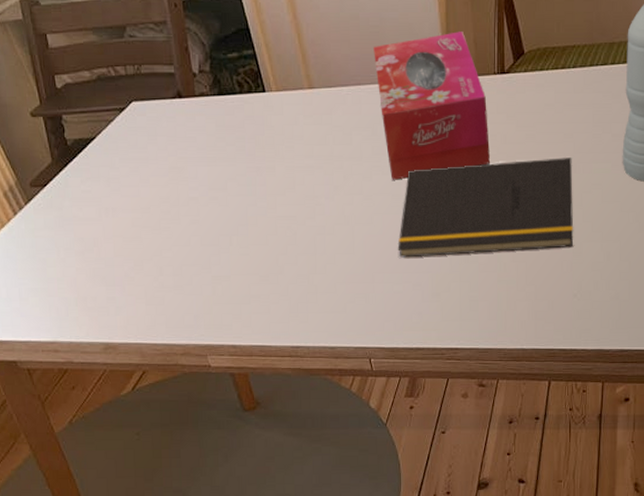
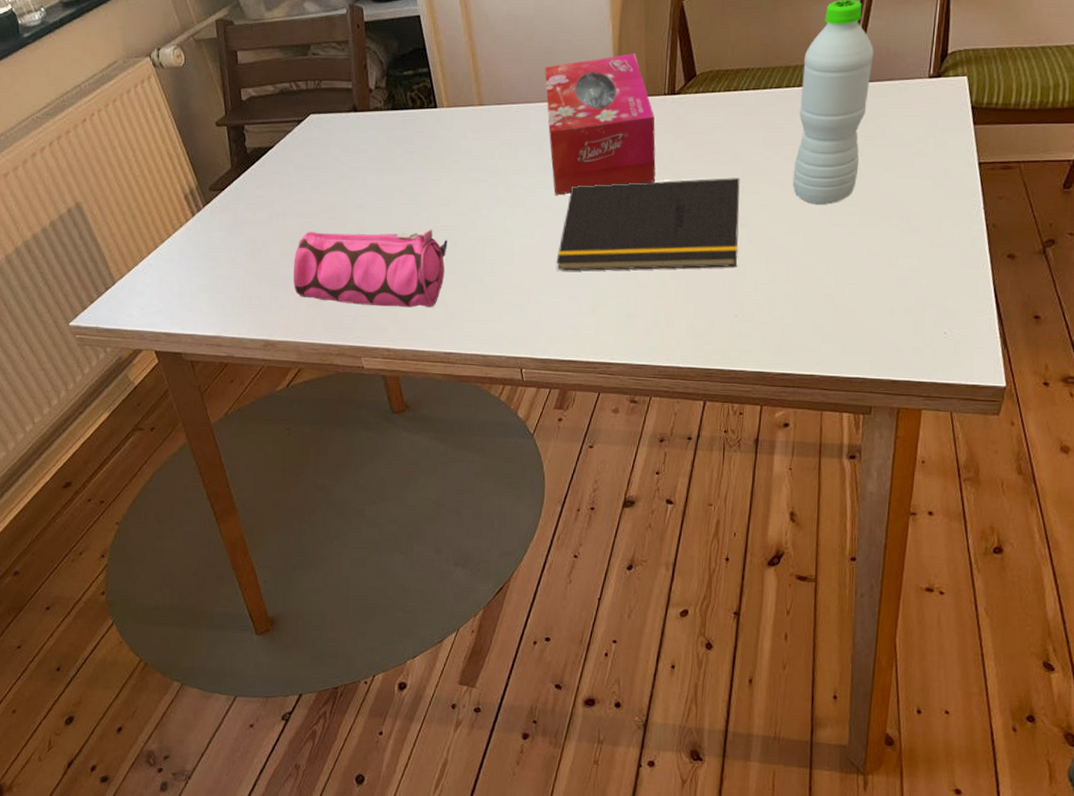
pencil case: none [128,220,287,302] -> present [293,229,448,308]

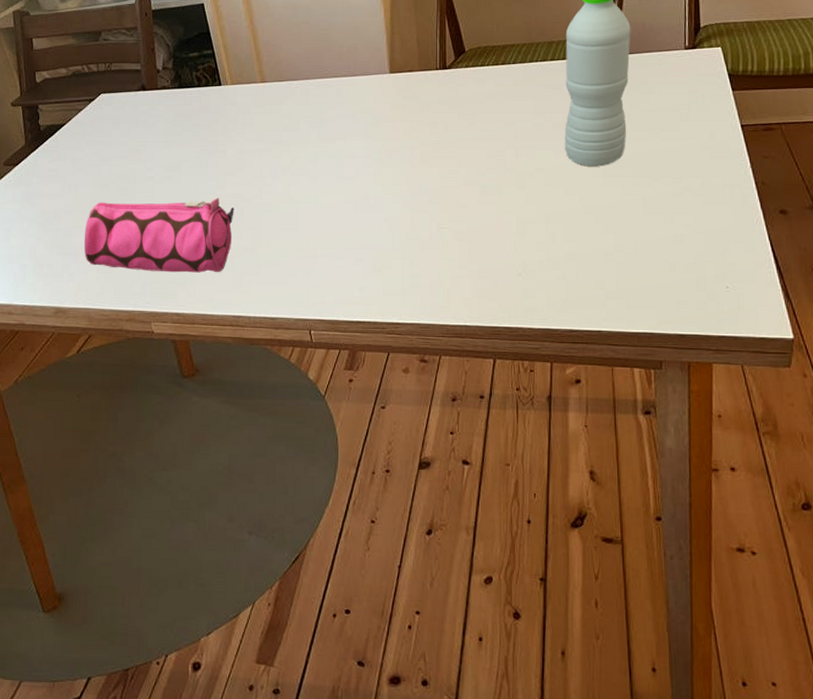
tissue box: present [545,54,656,195] -> none [322,33,433,163]
notepad: present [556,178,740,271] -> none [340,144,517,235]

